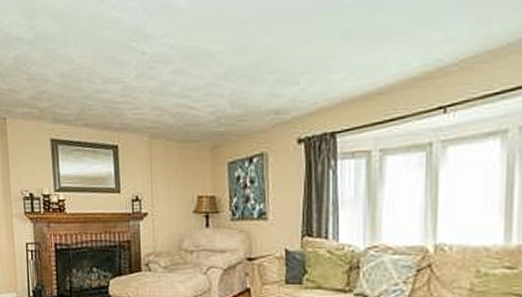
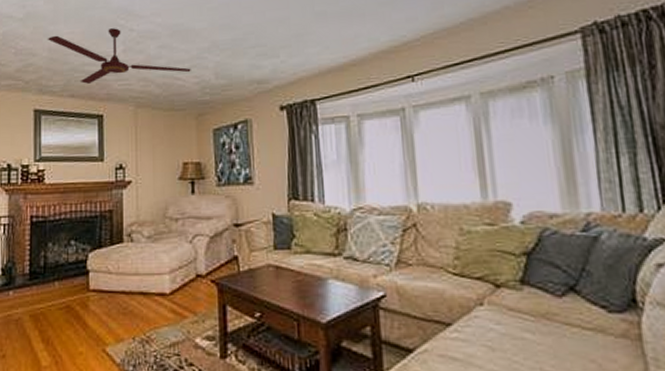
ceiling fan: none [58,51,206,113] -> present [47,28,191,84]

